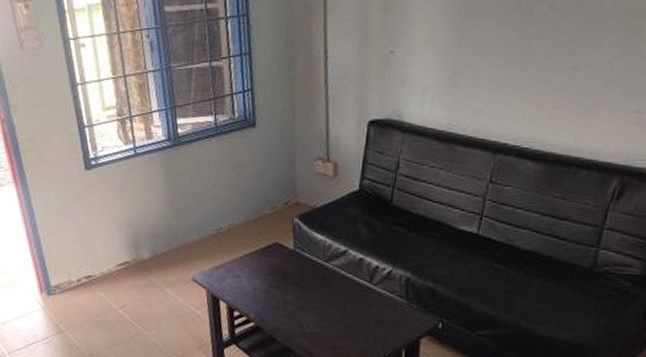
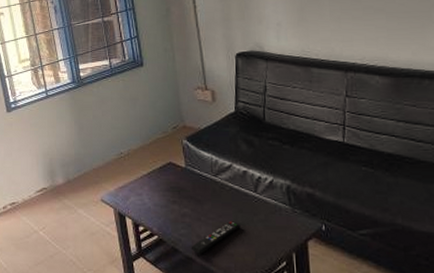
remote control: none [290,311,349,346] -> present [191,220,241,255]

